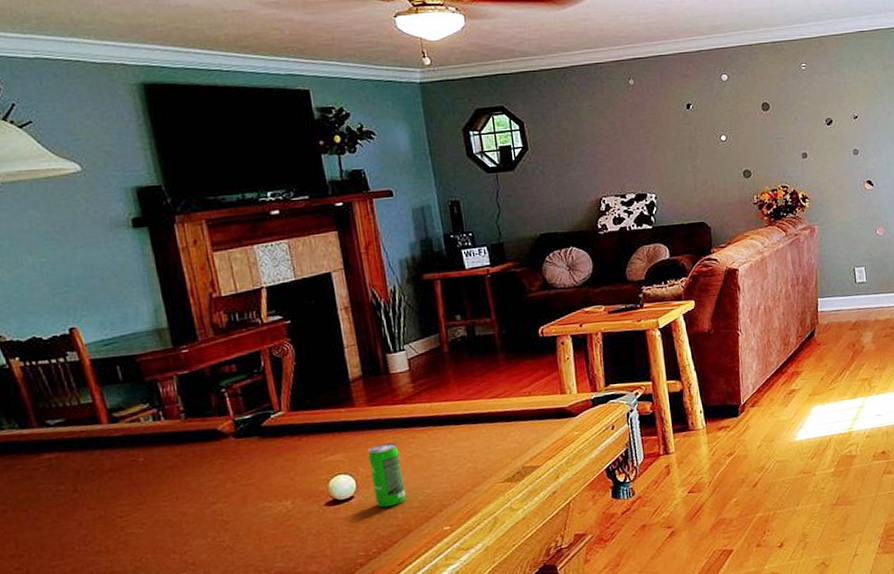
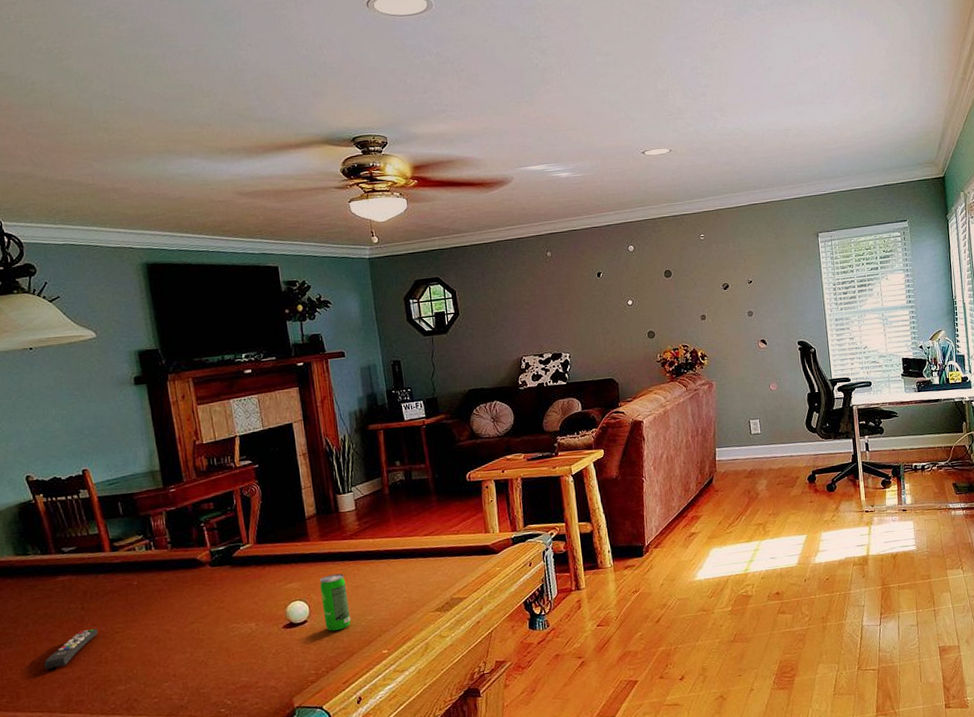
remote control: none [28,513,97,562] -> present [44,629,99,669]

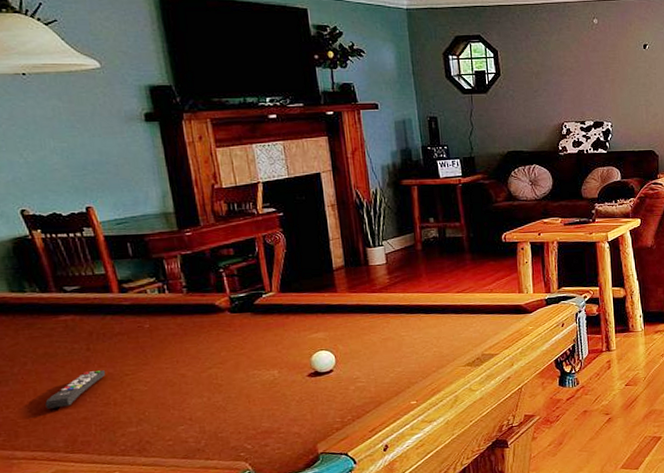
beverage can: present [319,573,351,632] -> none [347,325,379,382]

